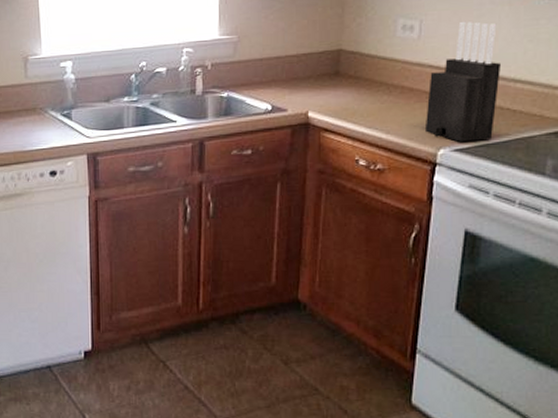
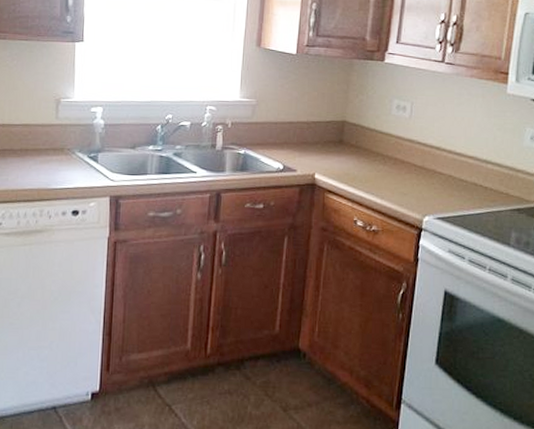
knife block: present [424,21,502,142] -> none [413,107,476,212]

